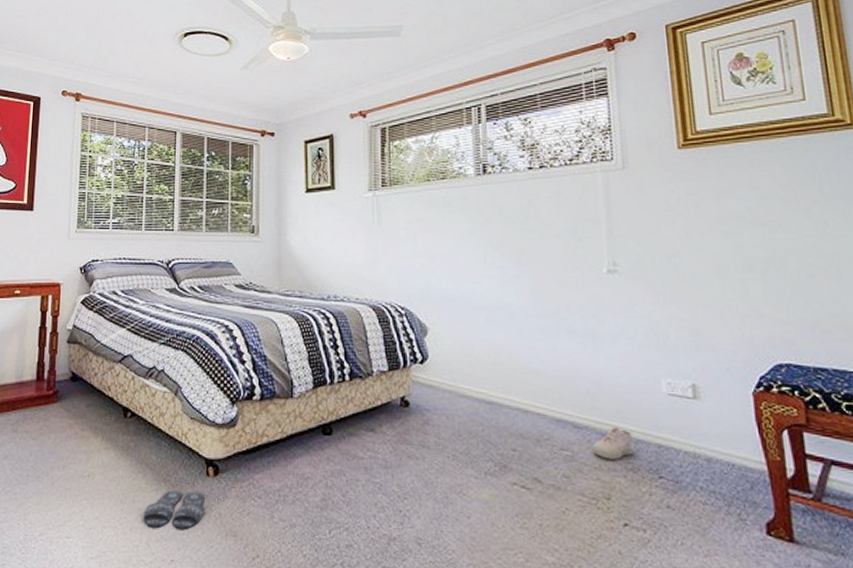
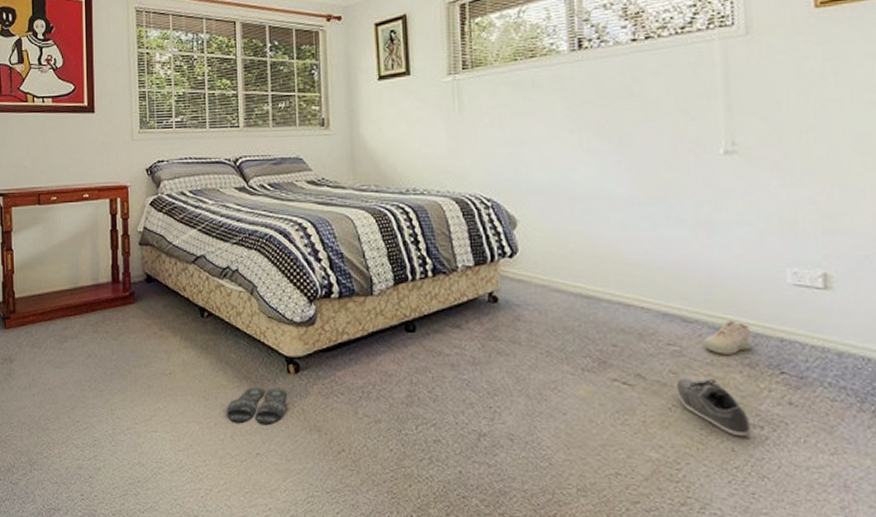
shoe: none [569,482,636,540] -> present [676,378,752,437]

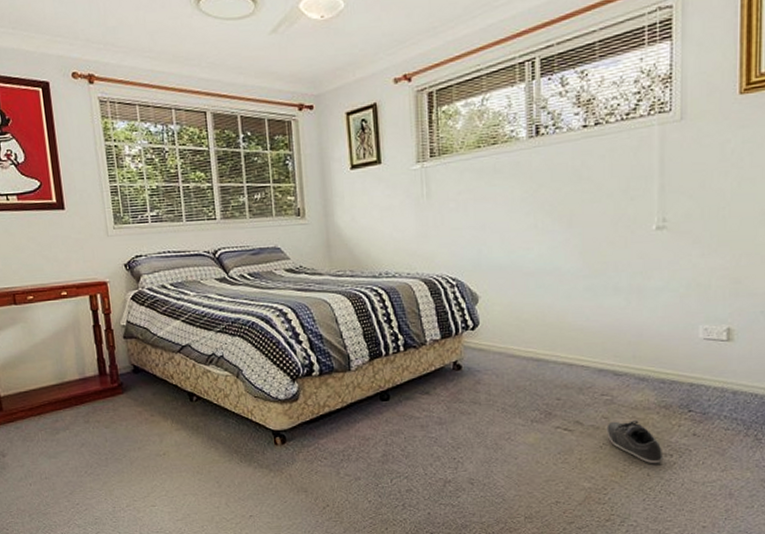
slippers: present [226,386,288,426] -> none [220,458,277,492]
shoe: present [703,320,753,355] -> none [630,371,668,400]

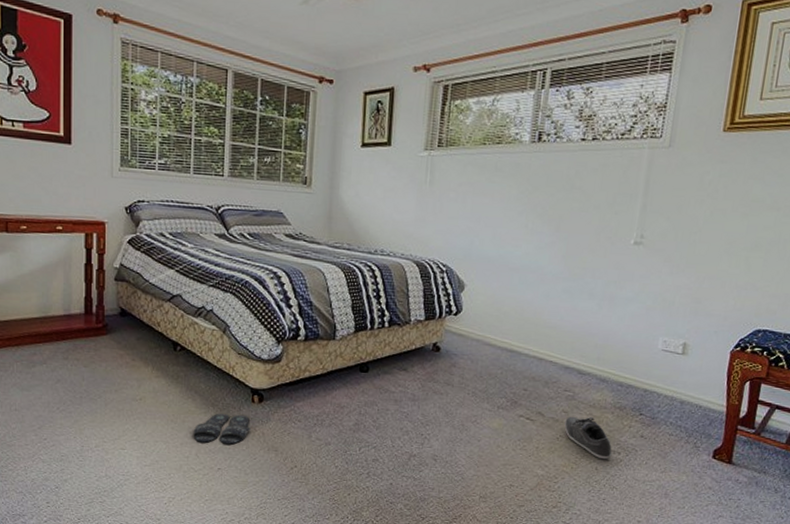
slippers: none [220,458,277,492] -> present [193,413,250,446]

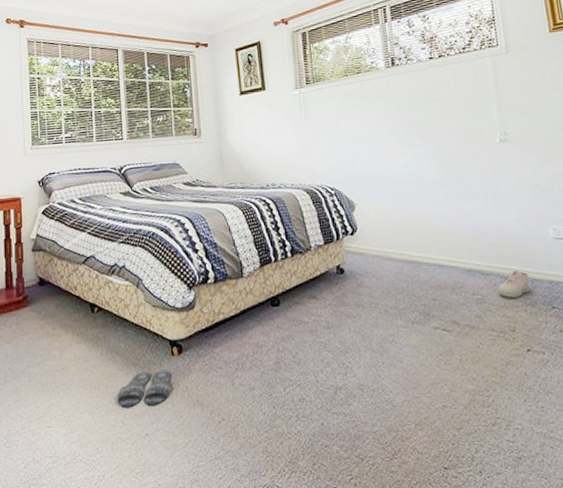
shoe: present [564,416,613,460] -> none [481,318,537,363]
shoe: none [590,374,626,400] -> present [497,270,532,298]

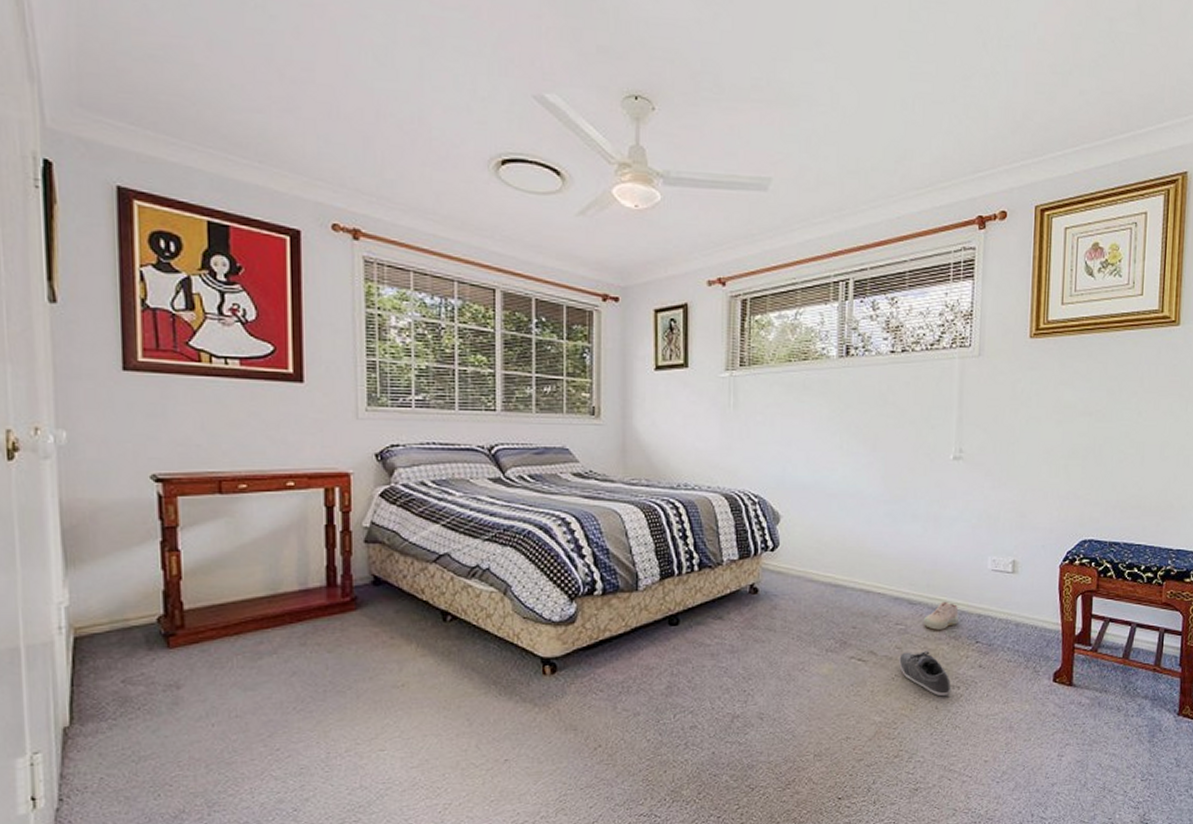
slippers: present [117,370,173,409] -> none [471,690,543,732]
shoe: none [481,318,537,363] -> present [899,651,952,697]

